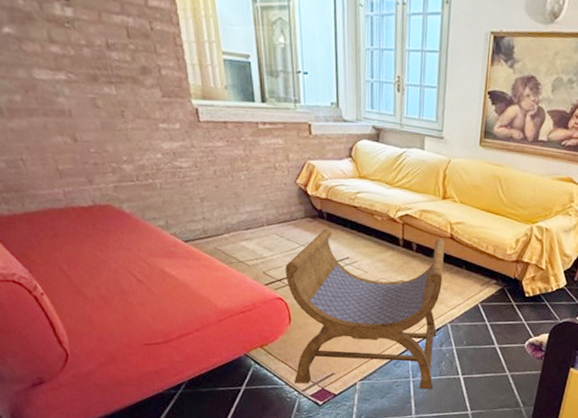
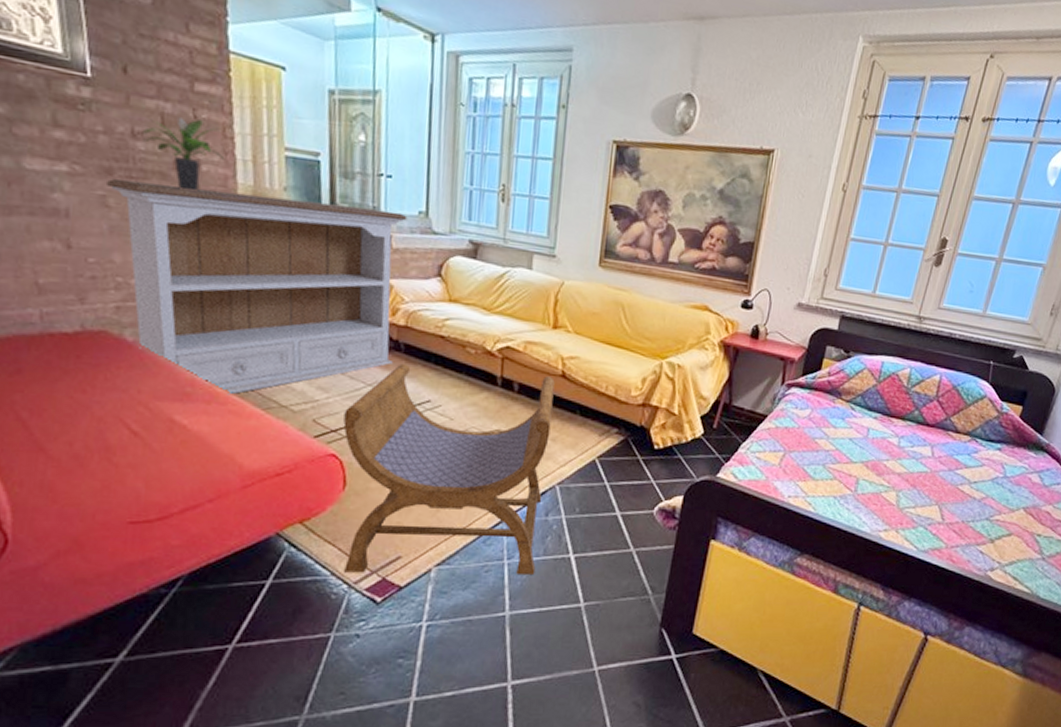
bookshelf: none [93,83,322,253] -> present [105,178,408,395]
potted plant: none [114,30,178,92] -> present [141,117,225,192]

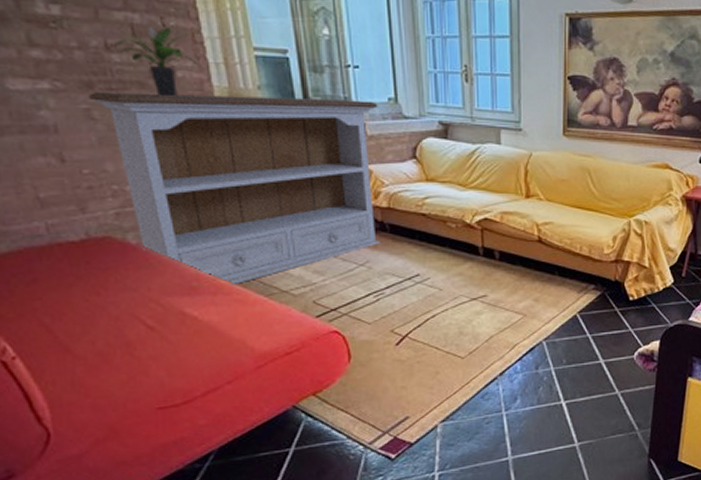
stool: present [343,363,555,576] -> none [341,242,533,435]

